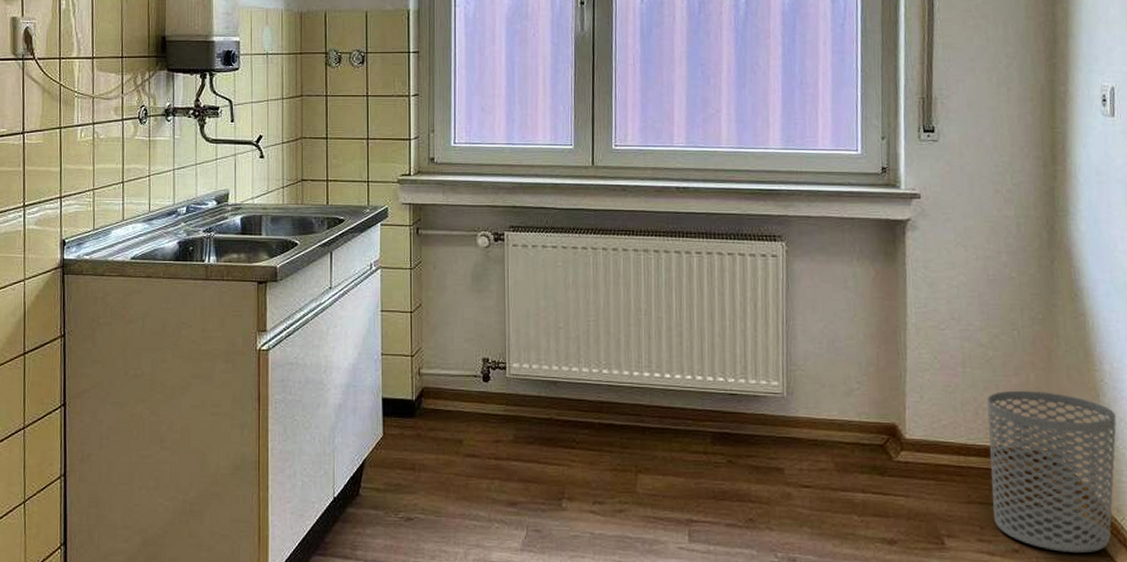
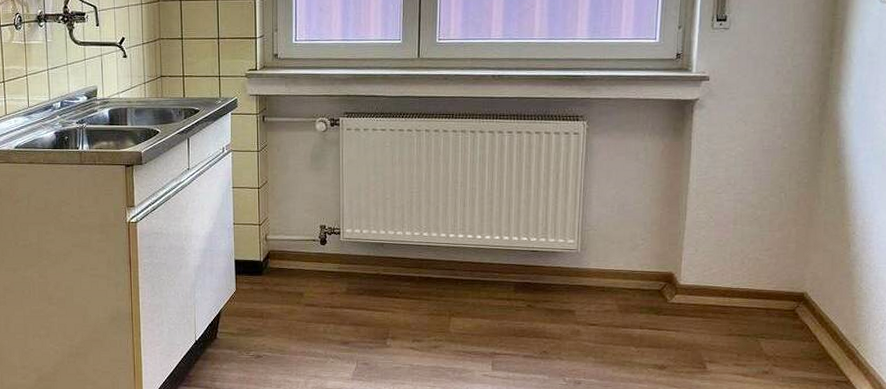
waste bin: present [987,390,1116,554] -> none [749,243,863,374]

